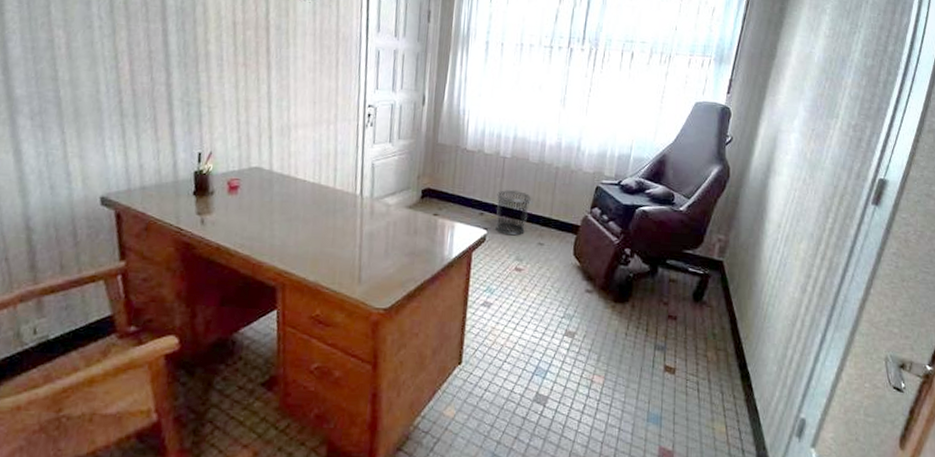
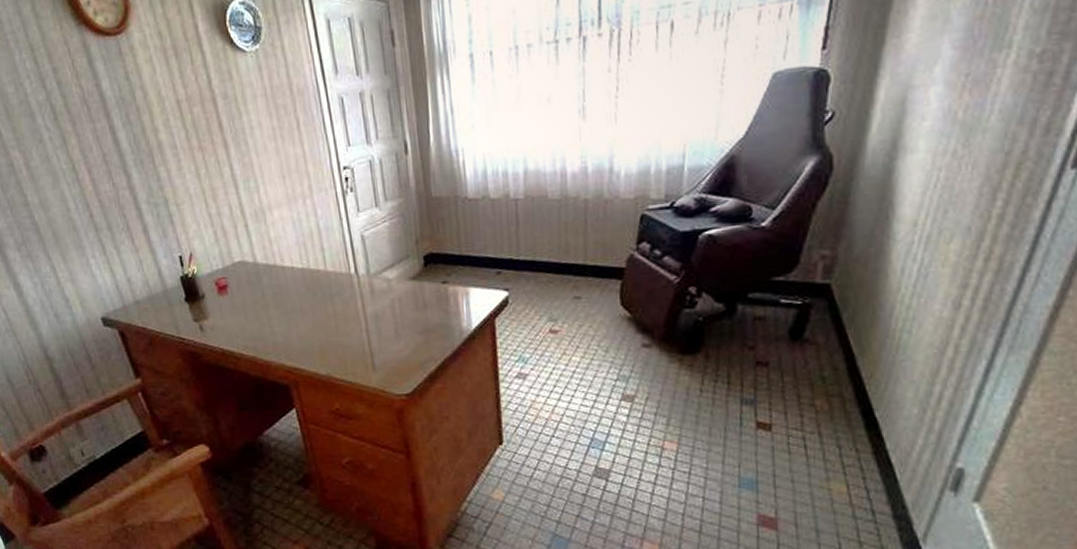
waste bin: present [496,189,532,236] -> none [514,237,559,293]

